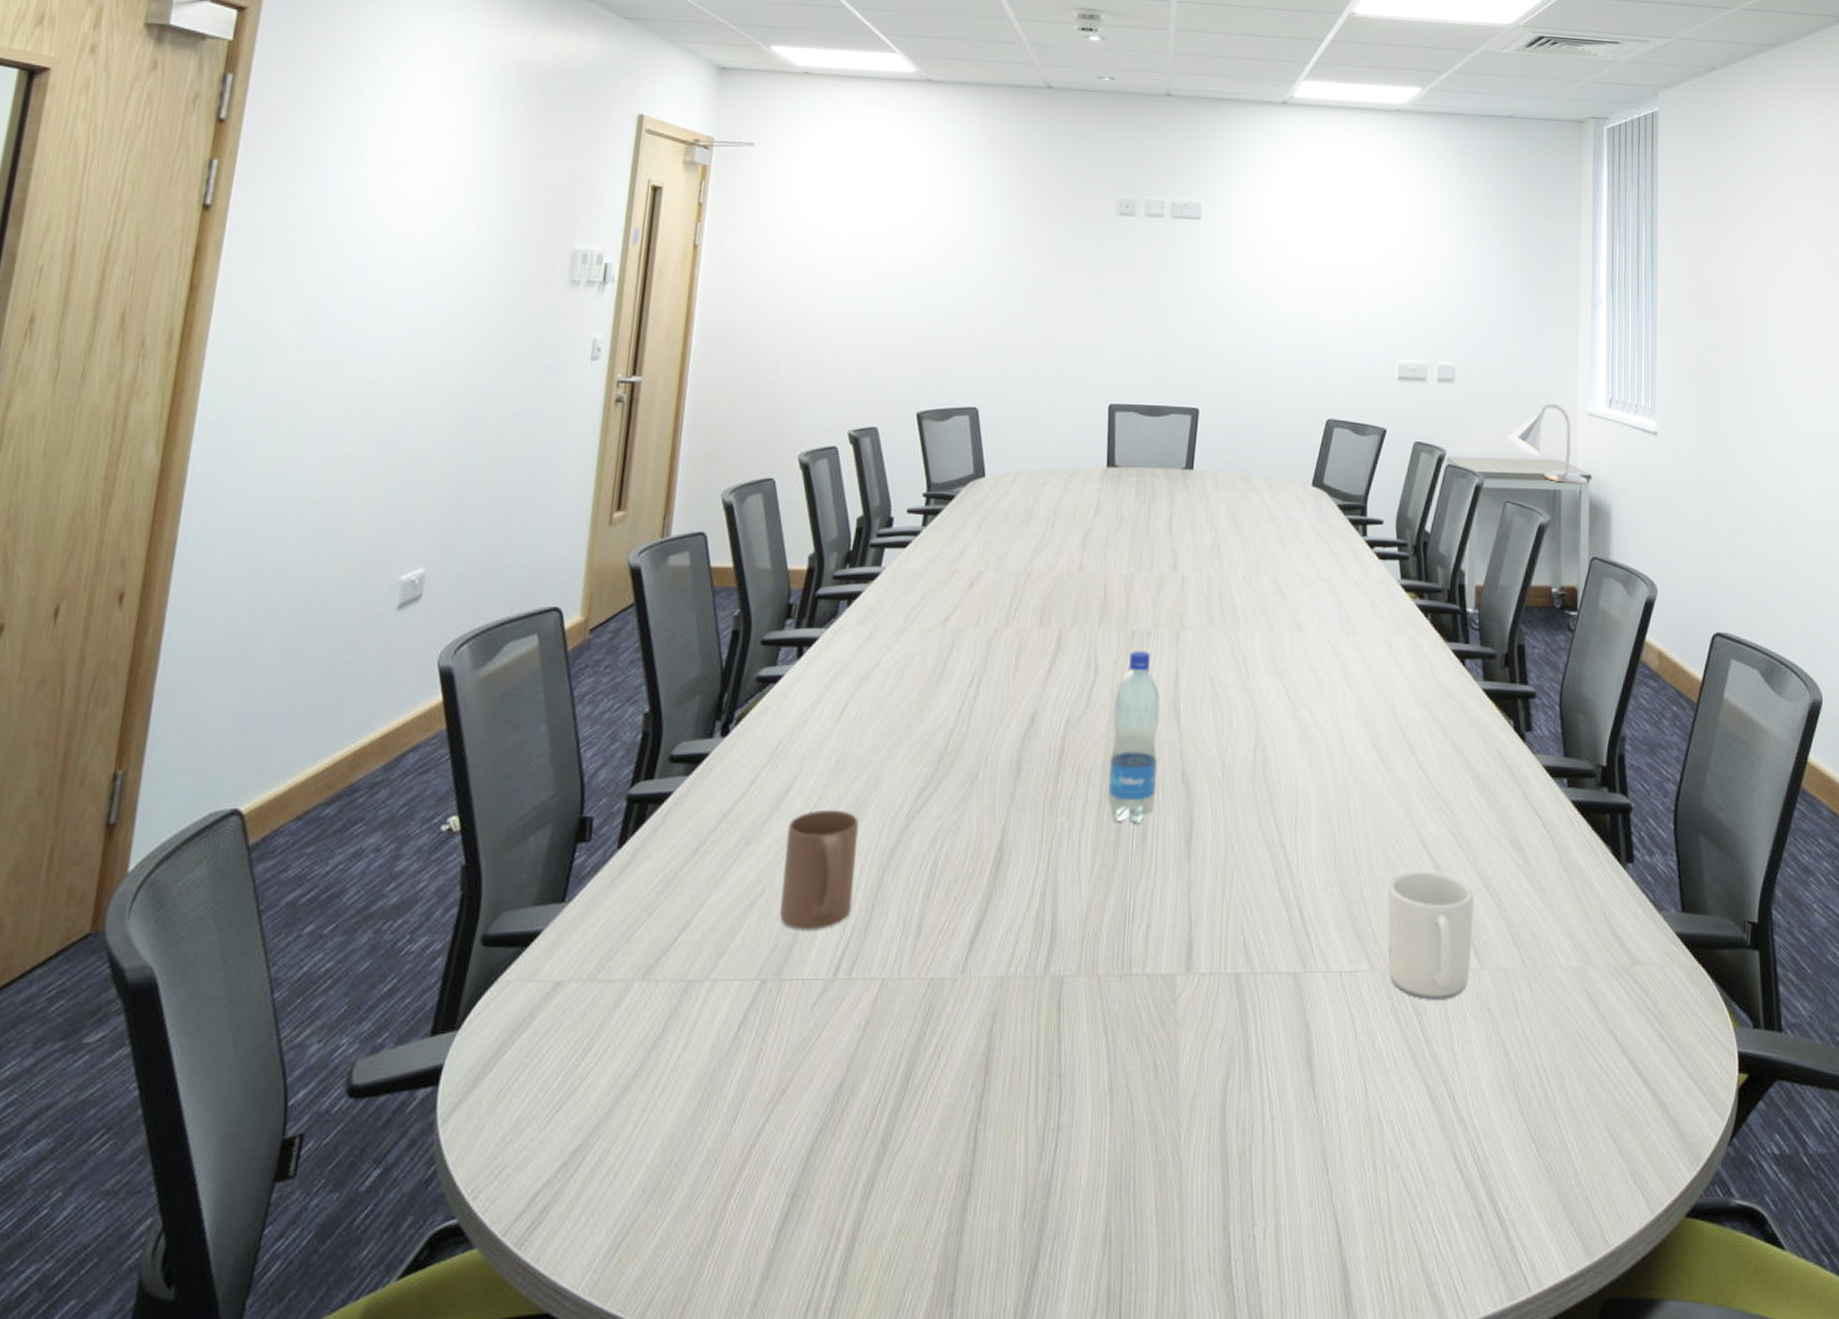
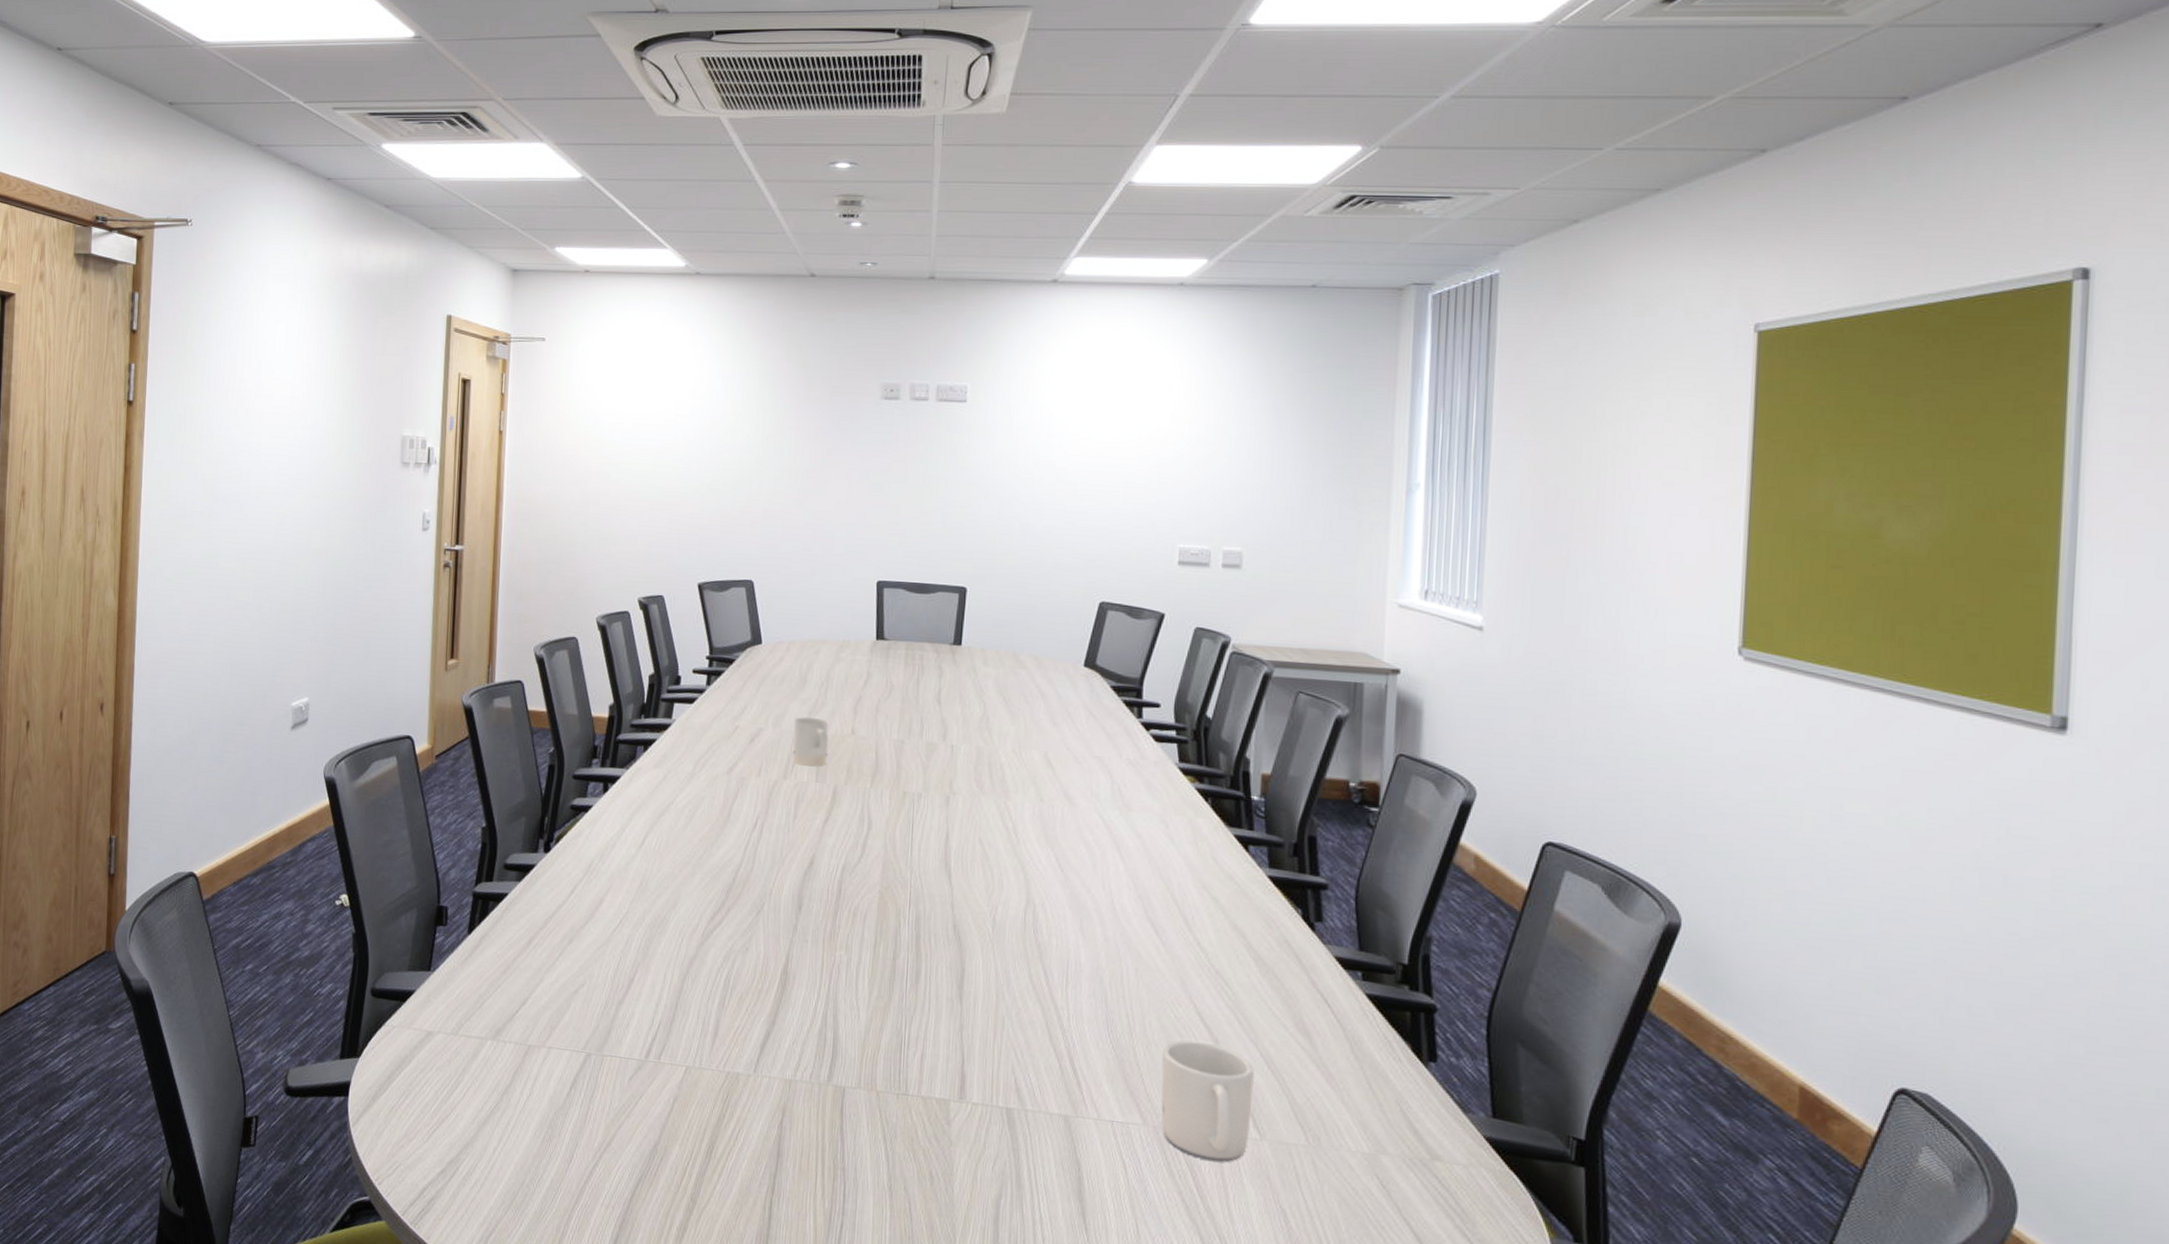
cup: present [780,809,859,929] -> none [599,921,661,1019]
cup: none [1015,556,1055,610] -> present [792,717,829,767]
bottle: present [1107,651,1161,824] -> none [882,810,932,965]
table lamp: present [1506,403,1589,485] -> none [1300,592,1397,679]

